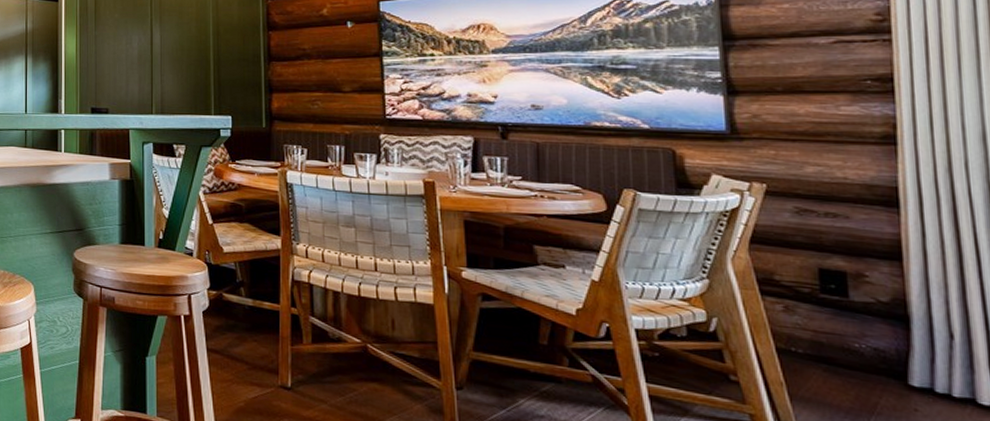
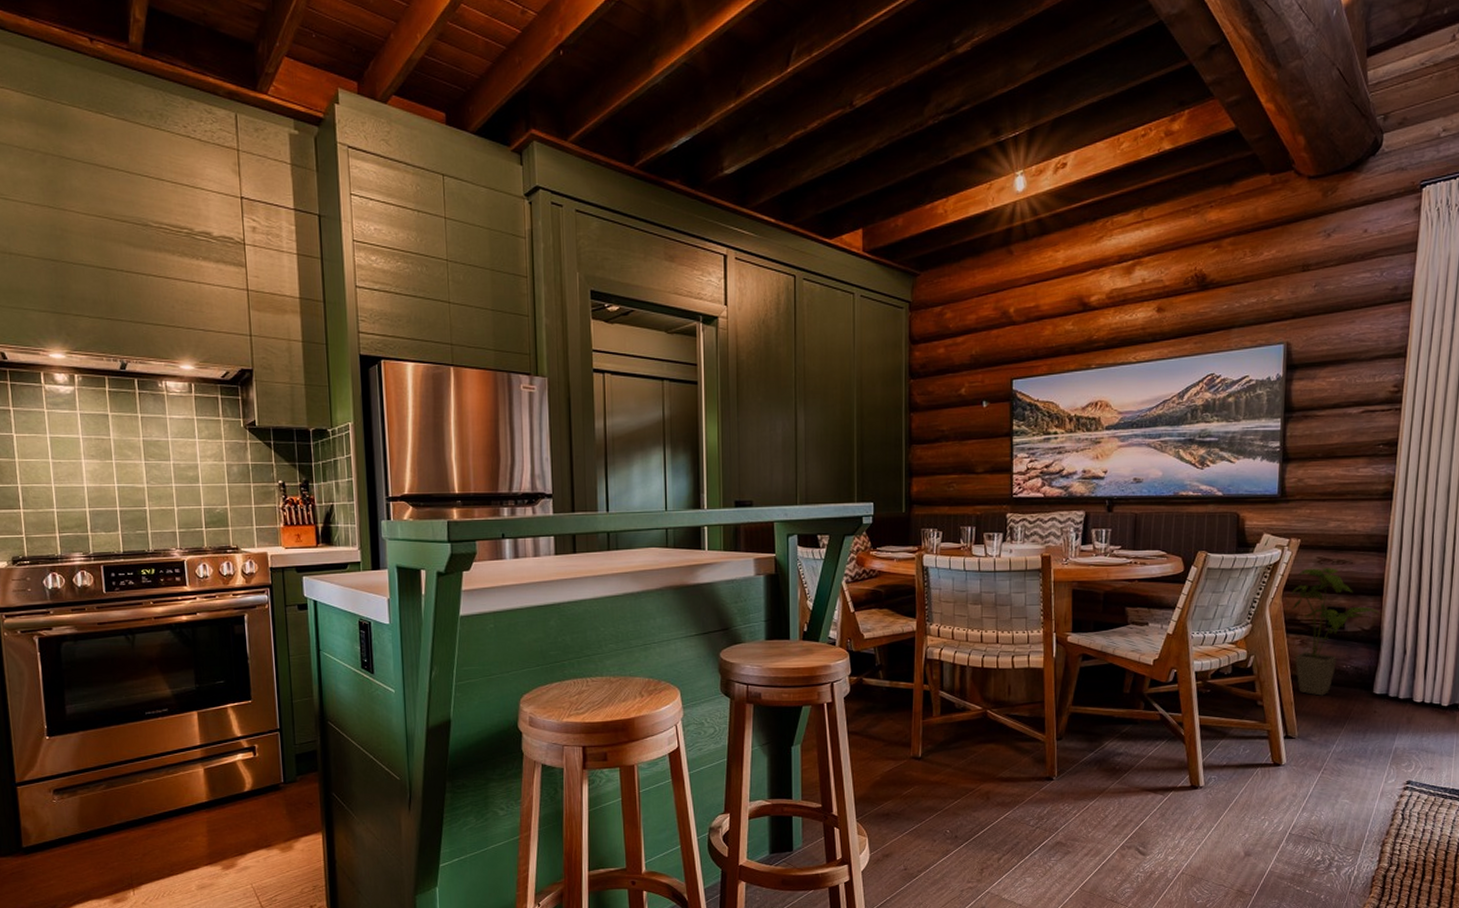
house plant: none [761,219,907,380] -> present [1289,568,1383,696]

